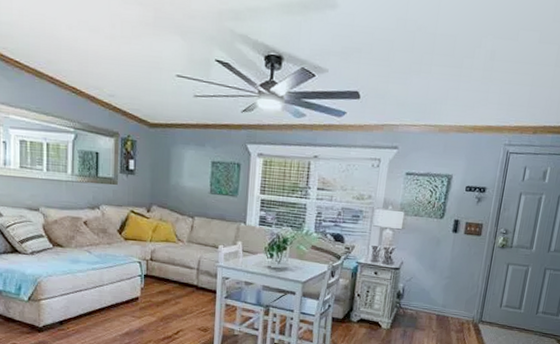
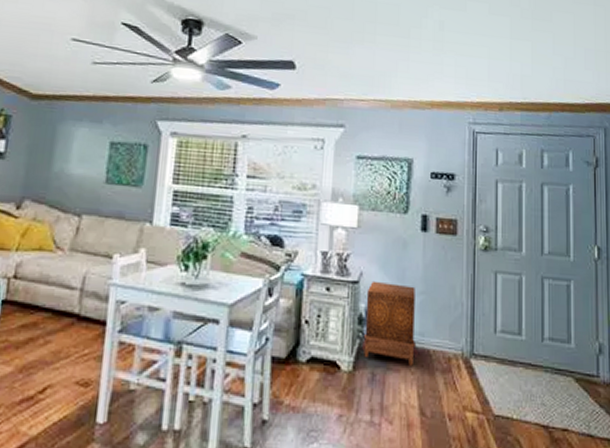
canopy bed: none [397,268,443,327] -> present [361,280,420,366]

